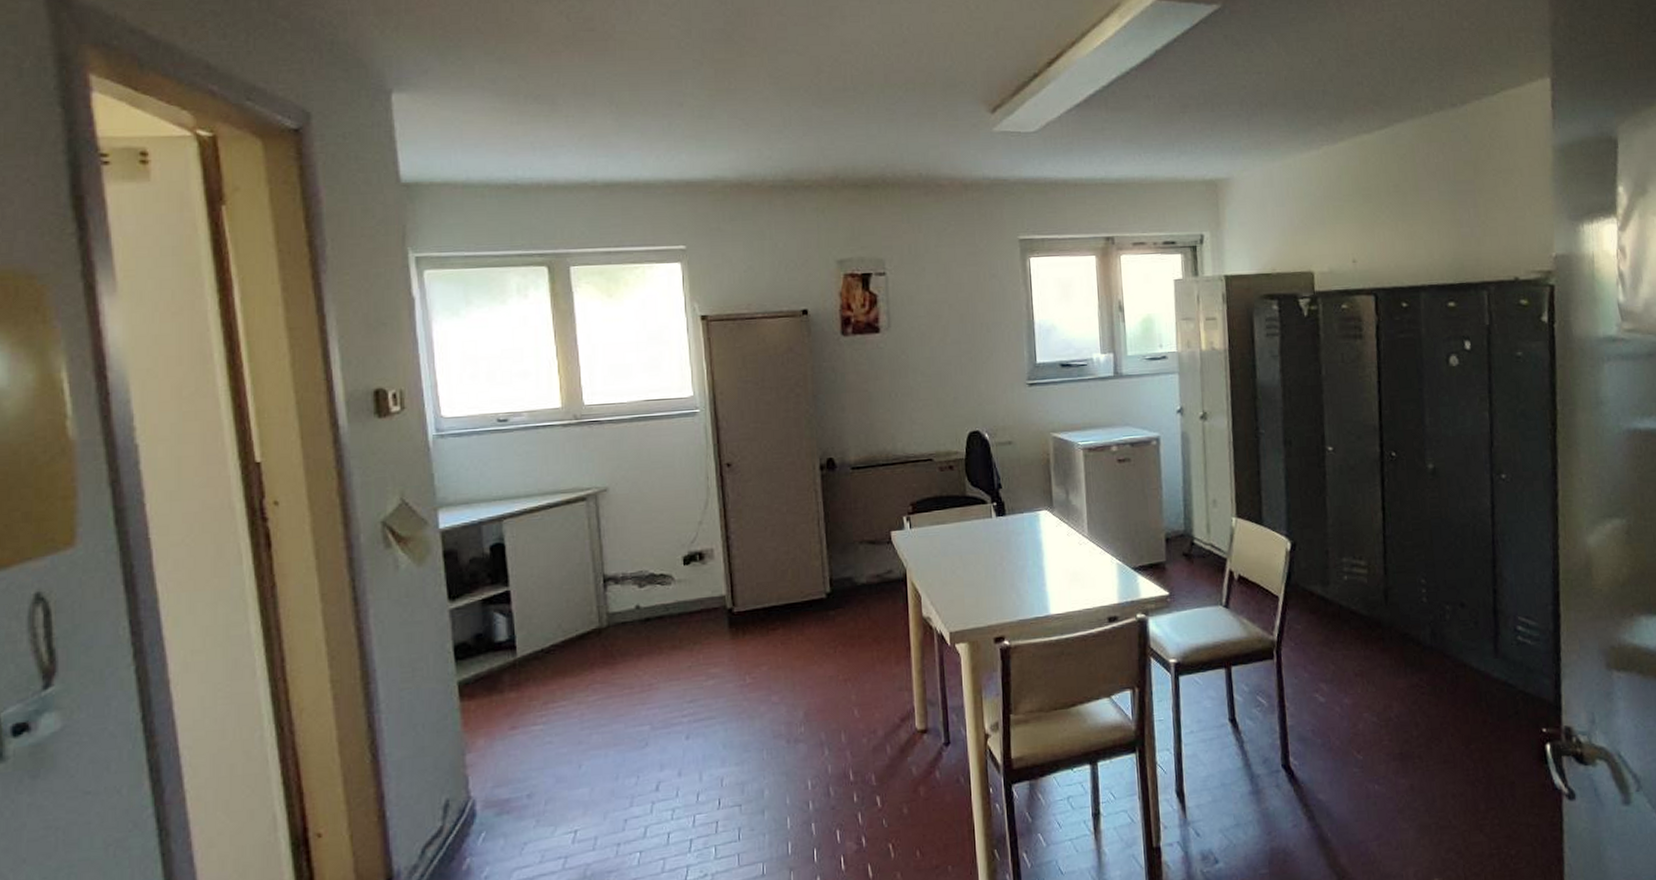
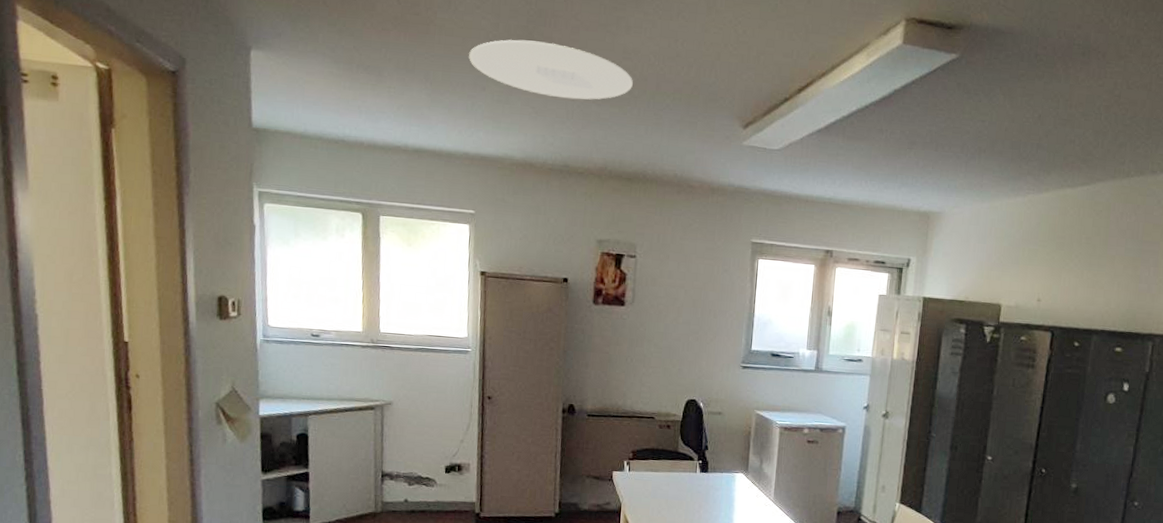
ceiling light: none [659,44,857,105] -> present [469,39,633,100]

